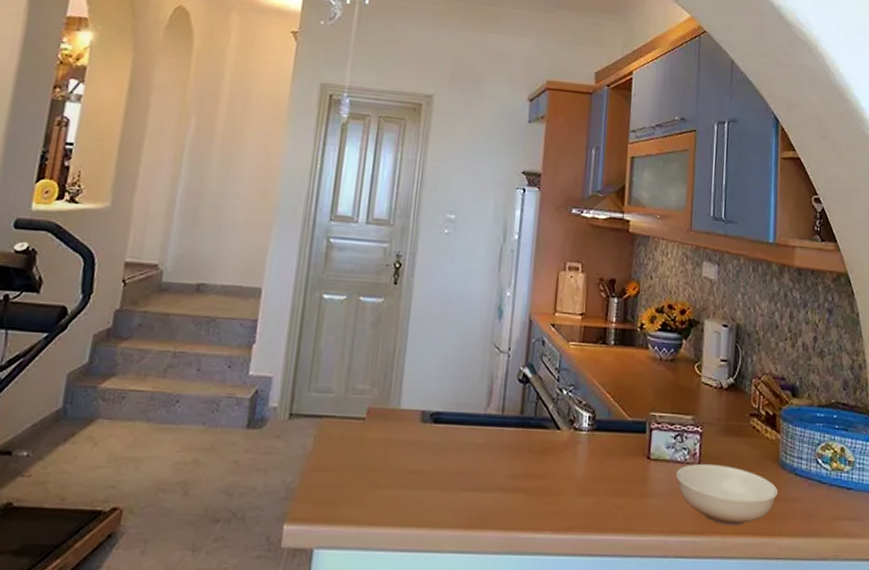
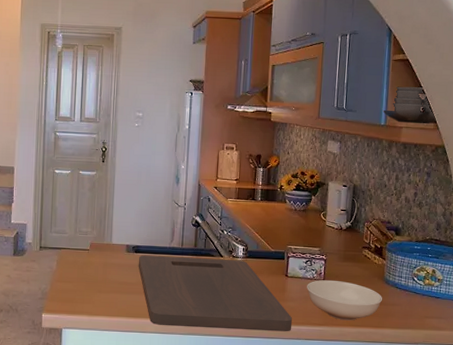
cutting board: none [437,426,656,546] -> present [138,255,292,332]
bowl: none [769,192,839,243] -> present [382,86,438,124]

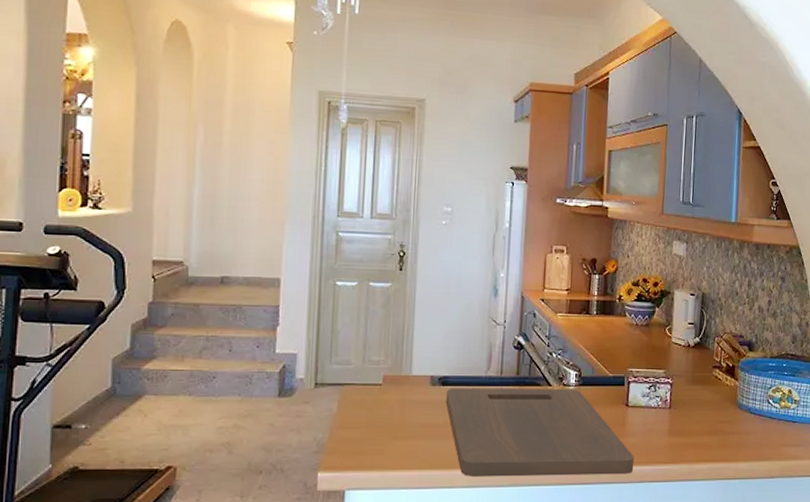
bowl: present [307,279,383,321] -> none [650,407,736,456]
bowl: present [382,86,438,124] -> none [732,178,792,221]

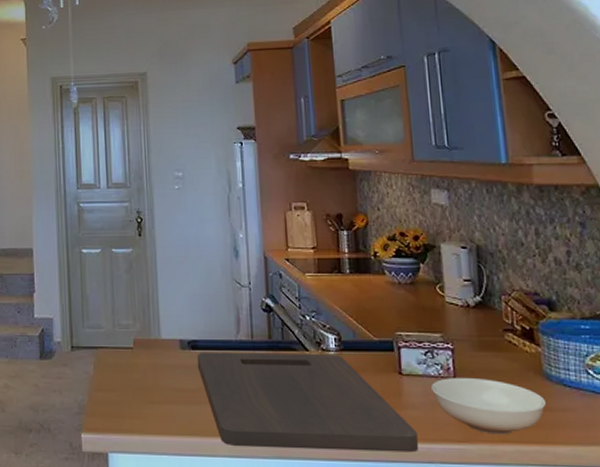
bowl: none [650,407,736,456] -> present [431,377,547,435]

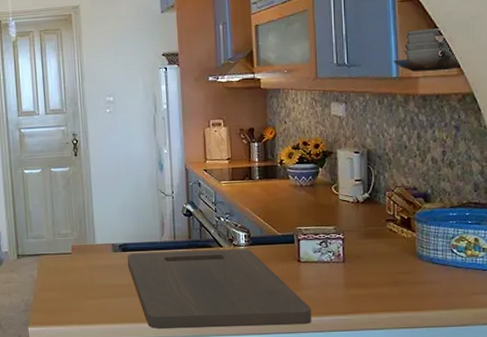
bowl: present [431,377,547,435] -> none [324,261,418,306]
bowl: none [499,110,583,158] -> present [391,28,462,72]

